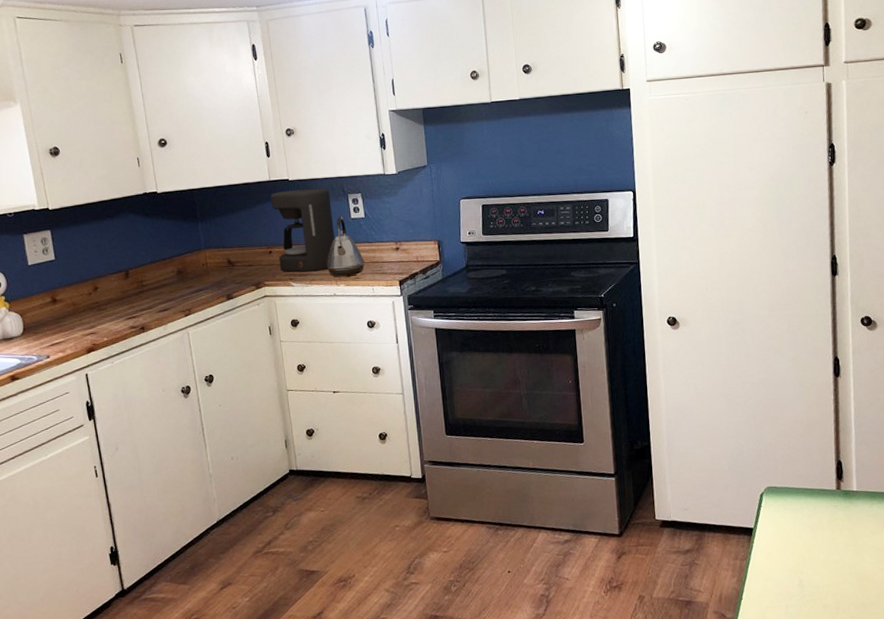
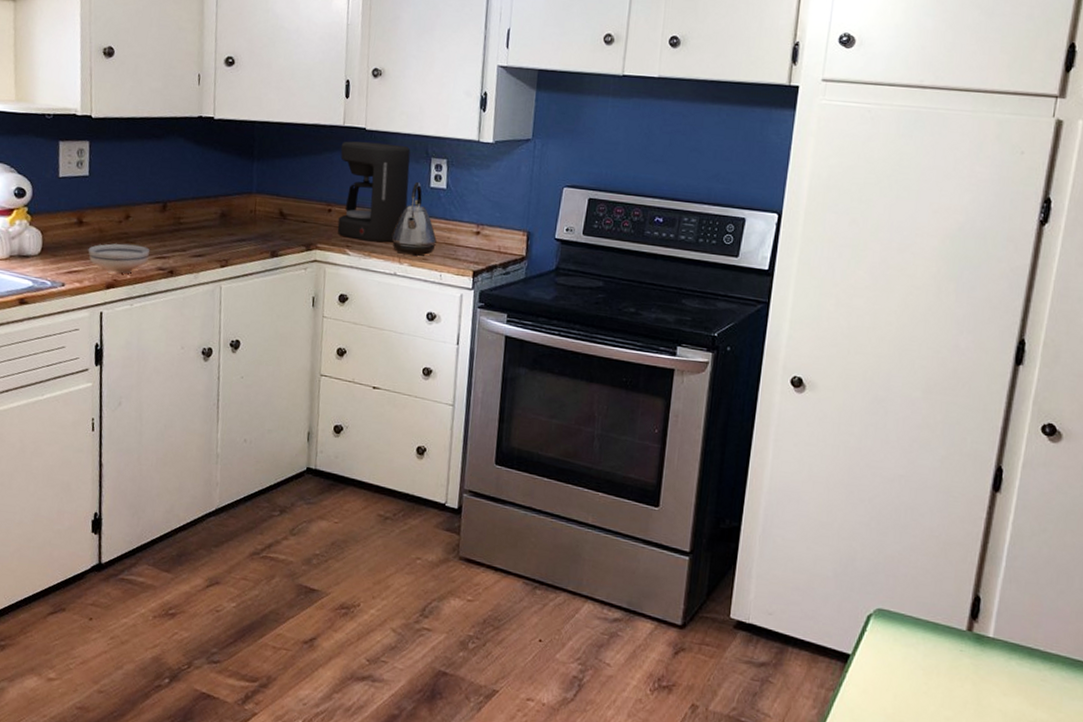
bowl: none [65,310,121,339] -> present [88,243,150,274]

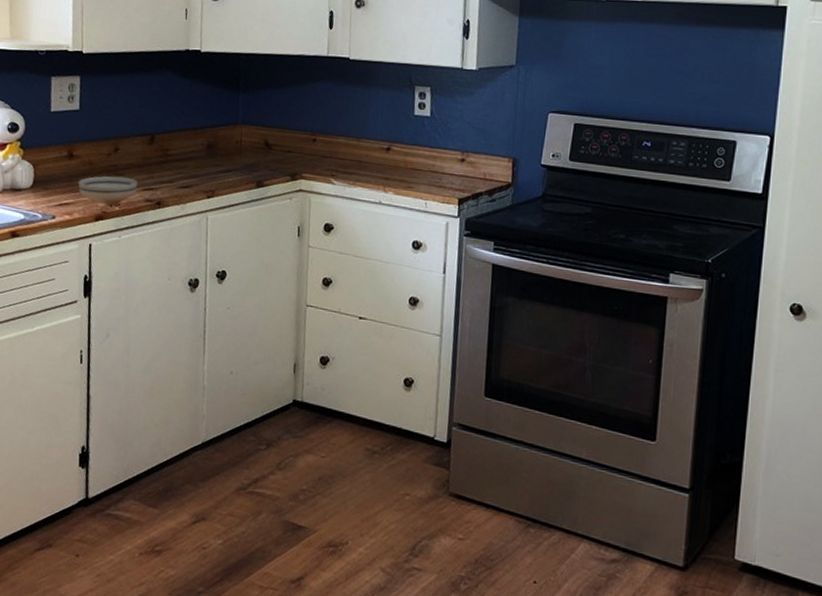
coffee maker: present [337,141,411,243] -> none [322,71,394,172]
kettle: present [391,182,437,256] -> none [376,110,421,184]

